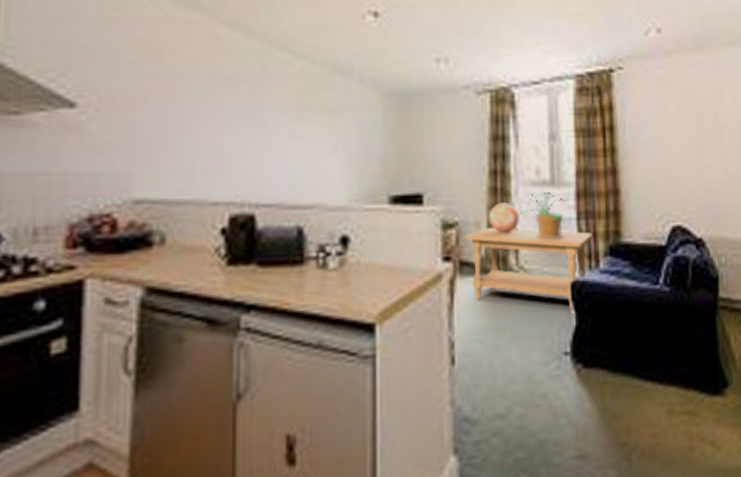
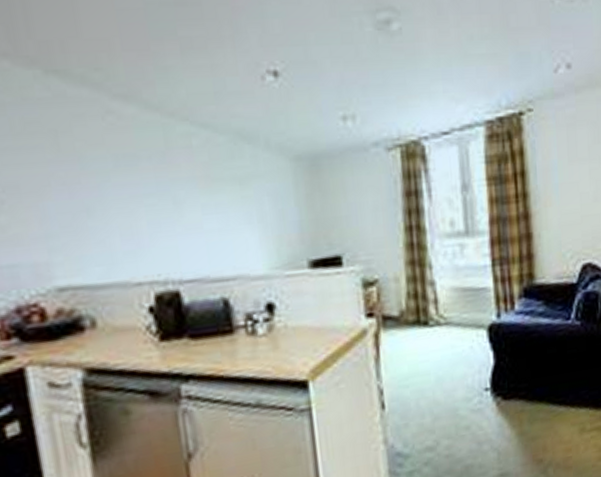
coffee table: present [464,228,593,314] -> none [385,277,507,354]
decorative globe: present [488,202,519,234] -> none [406,256,437,287]
potted plant: present [519,189,569,240] -> none [436,239,484,288]

